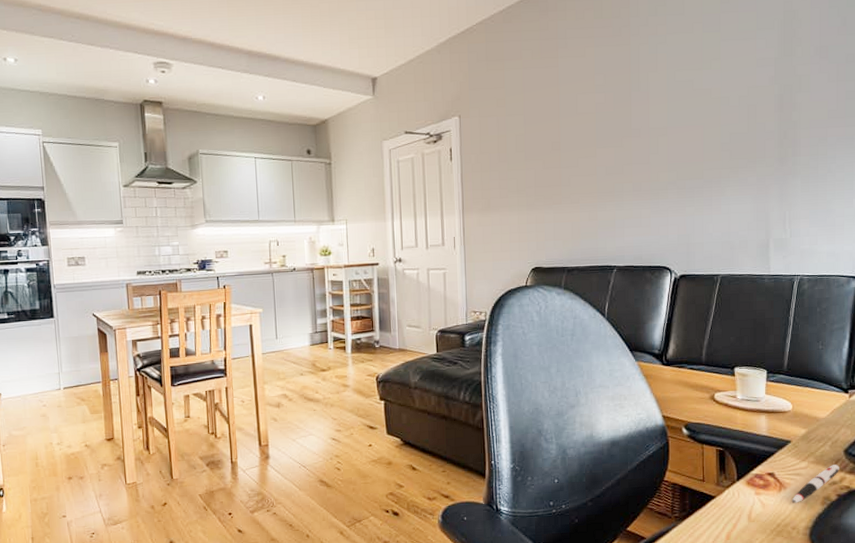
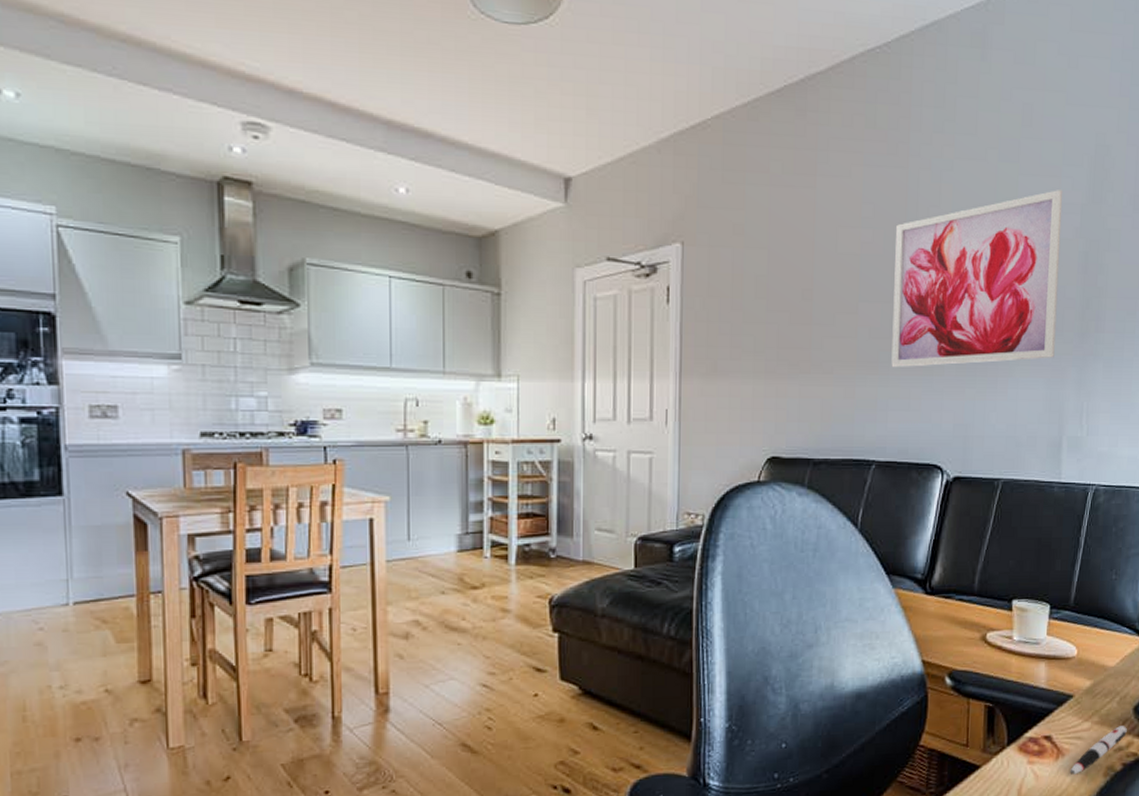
wall art: none [623,49,759,195] -> present [891,190,1063,367]

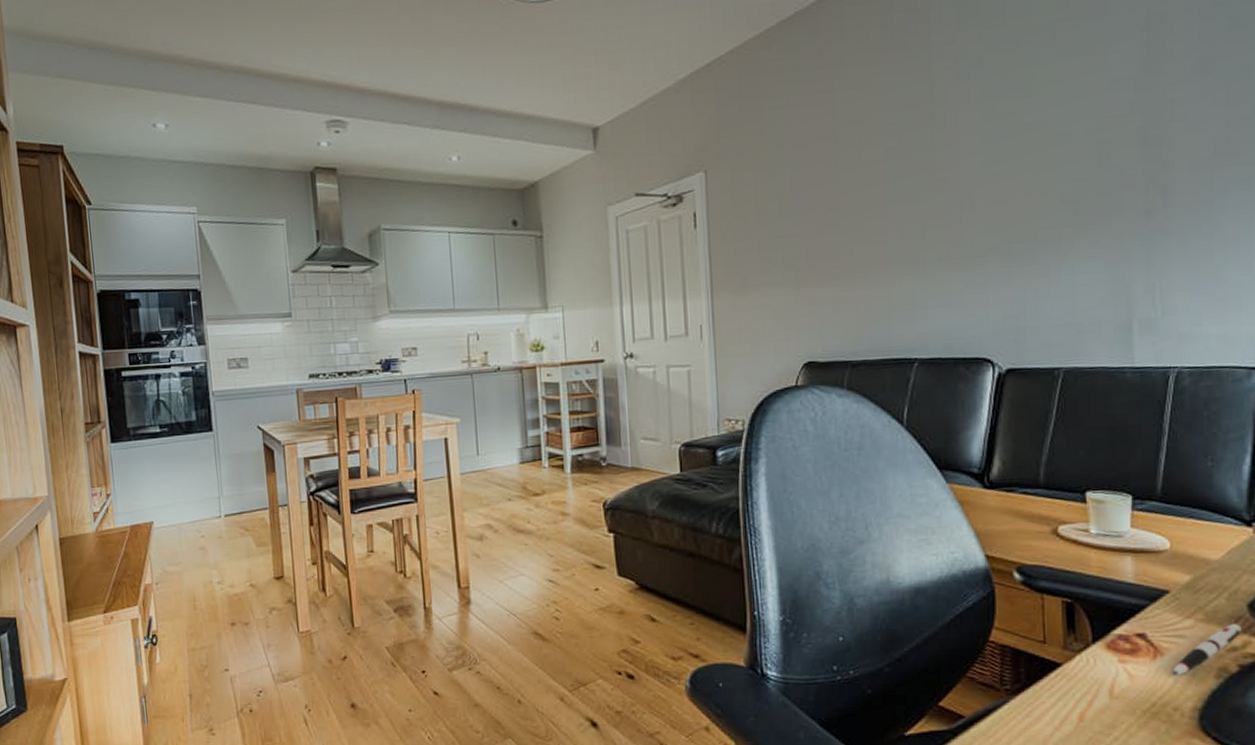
wall art: present [891,190,1063,367] -> none [923,66,1115,265]

